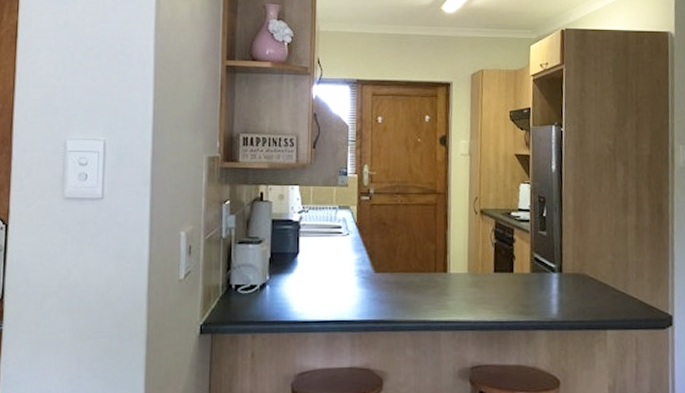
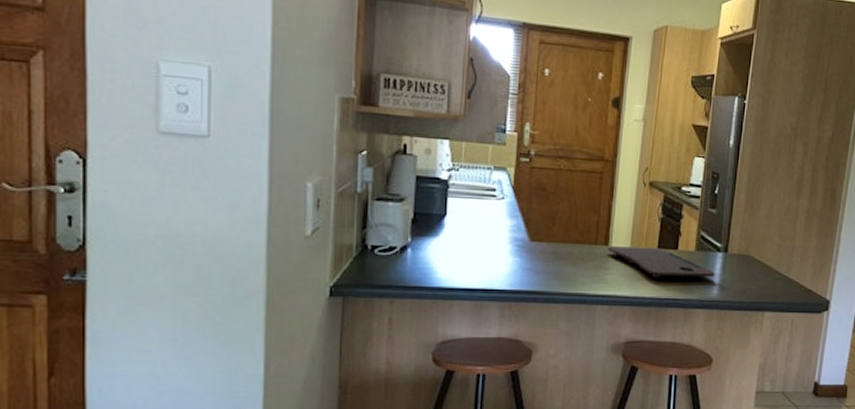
cutting board: none [447,272,553,303] -> present [607,246,715,279]

